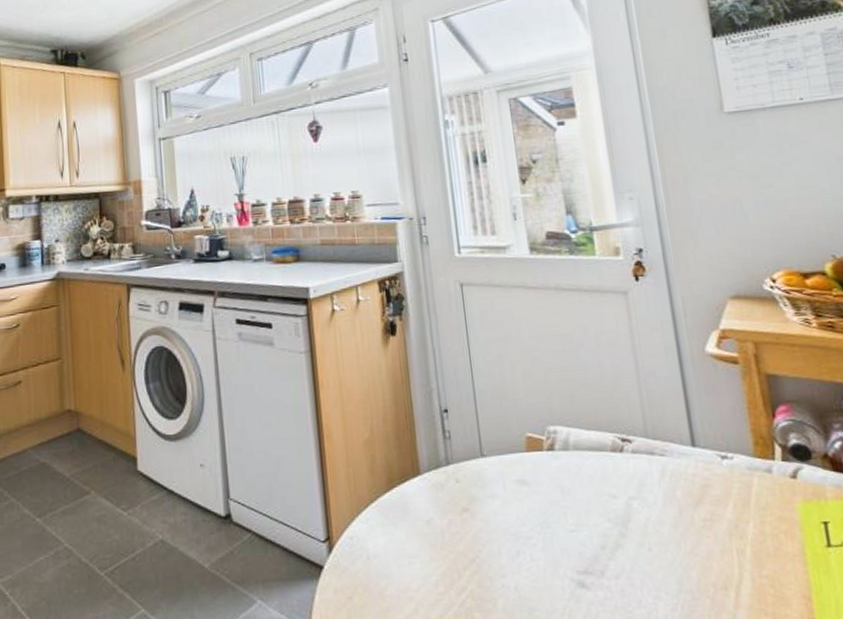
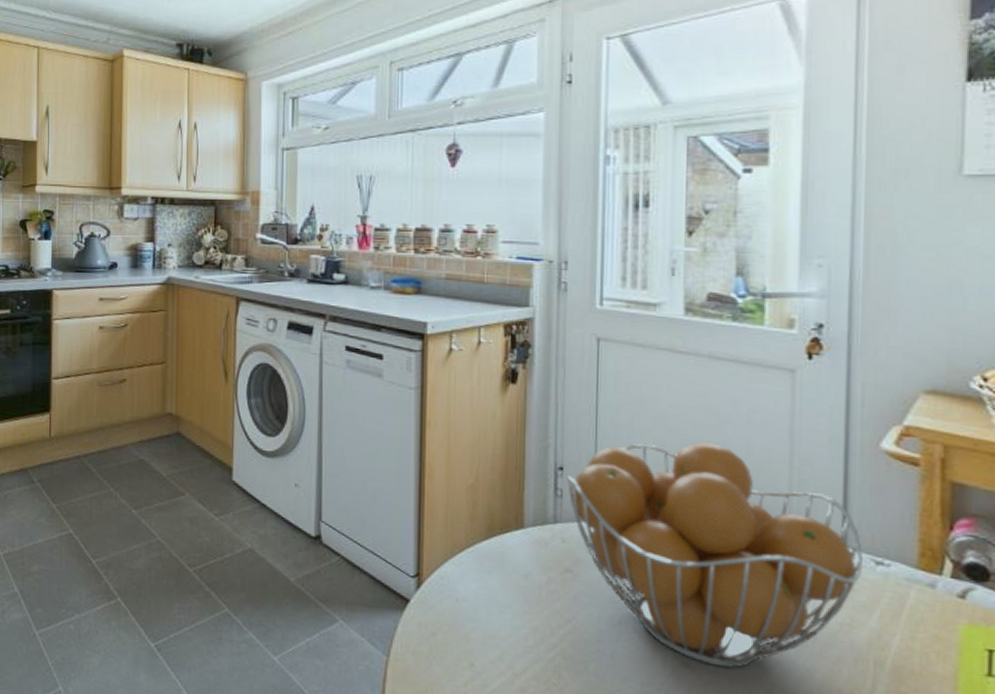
fruit basket: none [451,367,712,582] -> present [566,442,863,669]

